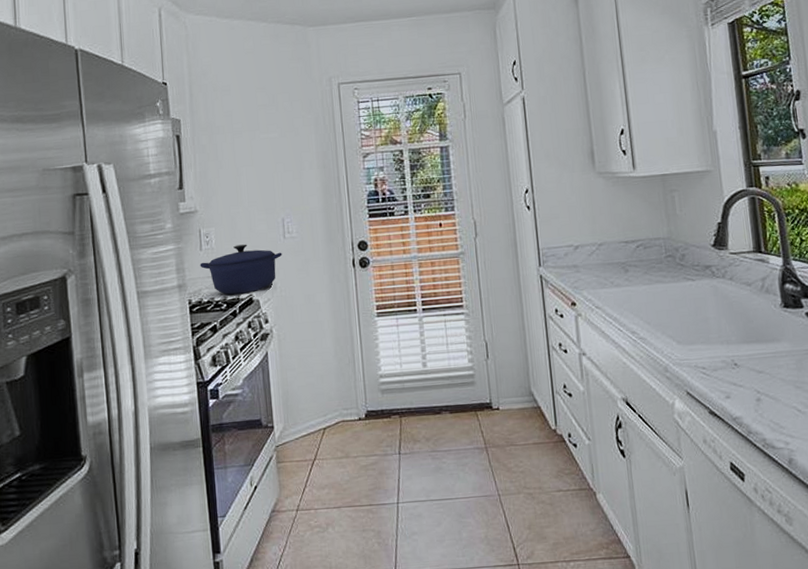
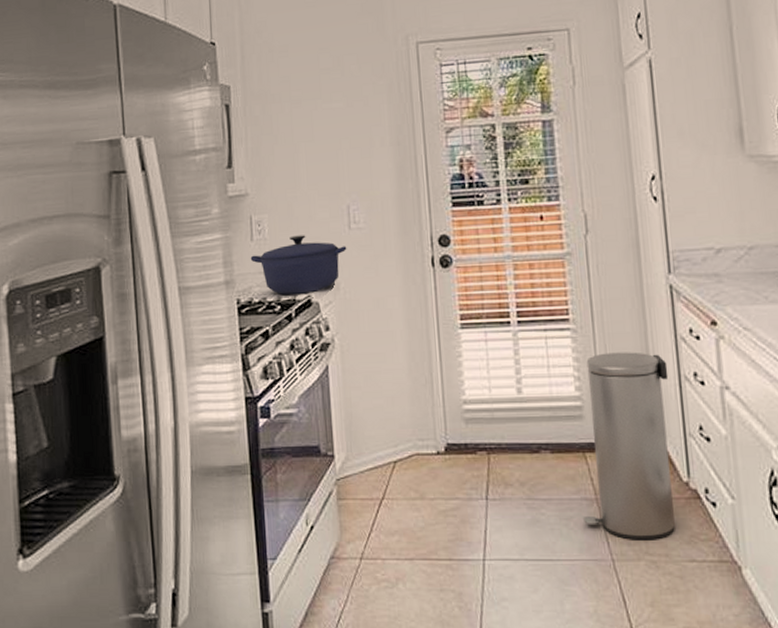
pedal bin: none [476,329,546,478] -> present [584,352,675,540]

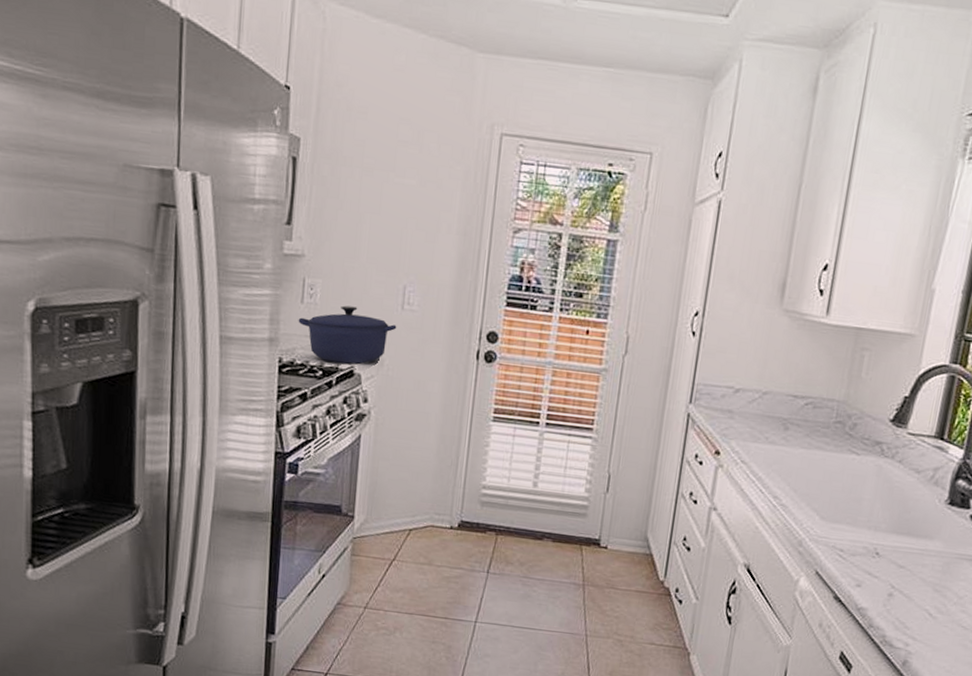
pedal bin: present [584,352,675,540] -> none [569,463,670,624]

